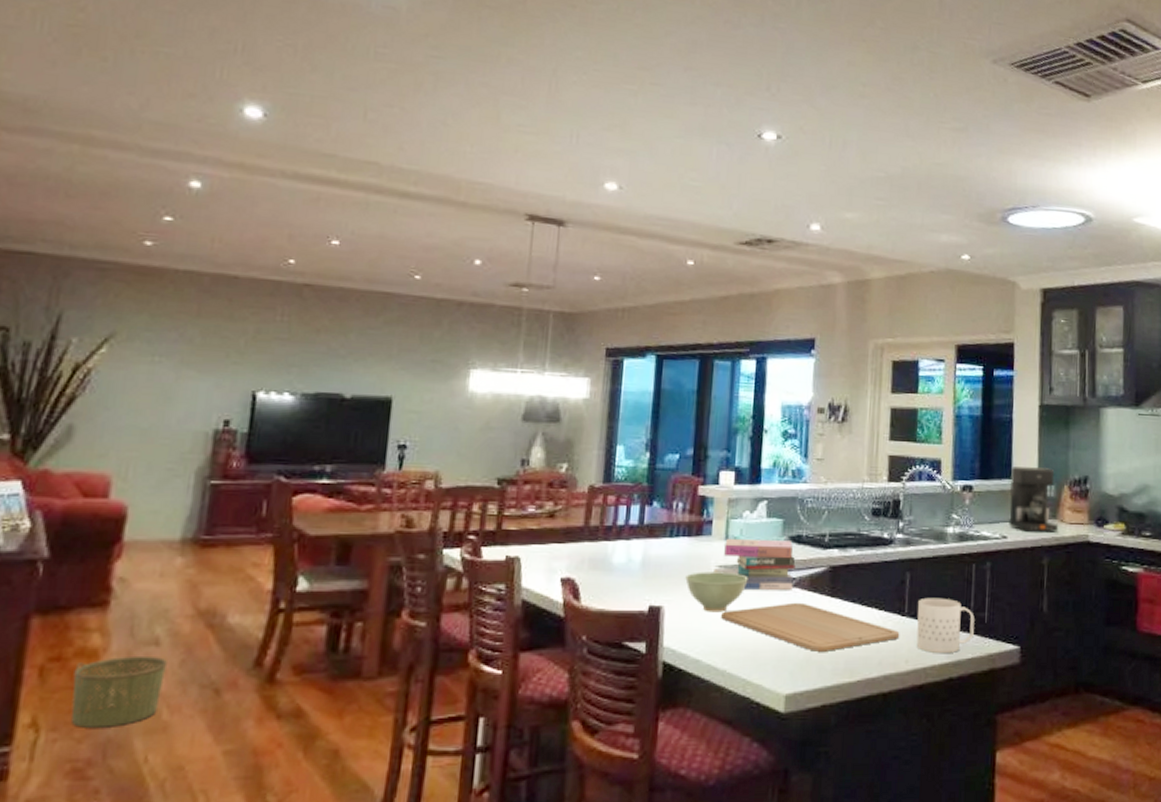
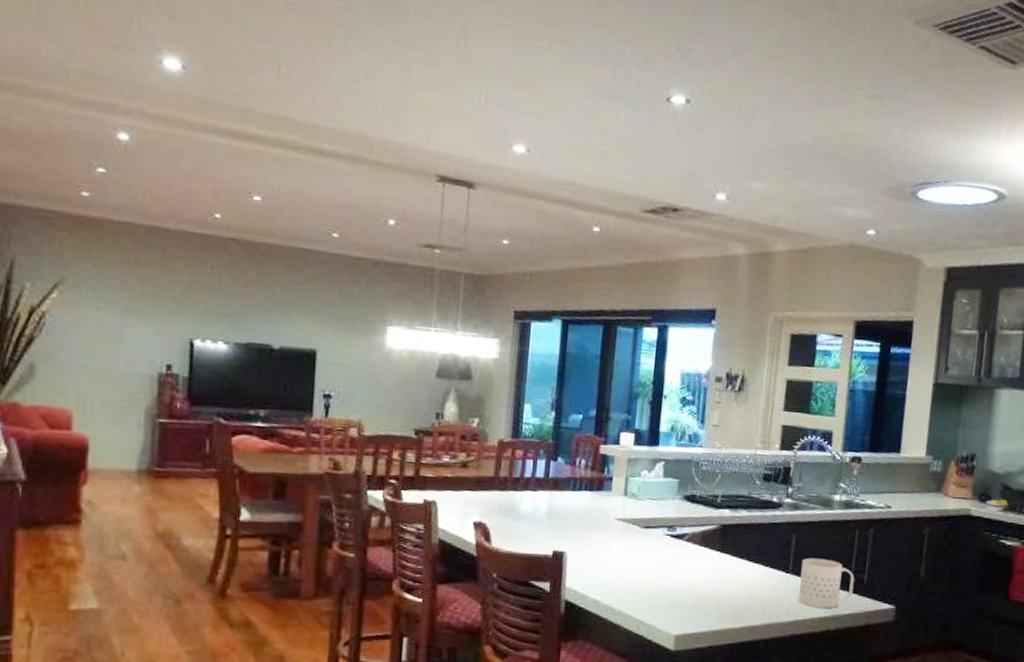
basket: present [70,655,169,728] -> none [56,567,135,626]
bowl: present [685,572,748,612] -> none [586,523,645,560]
books: present [714,538,796,590] -> none [613,494,689,544]
chopping board: present [721,602,900,652] -> none [619,555,783,600]
coffee maker: present [1009,467,1059,532] -> none [894,441,943,505]

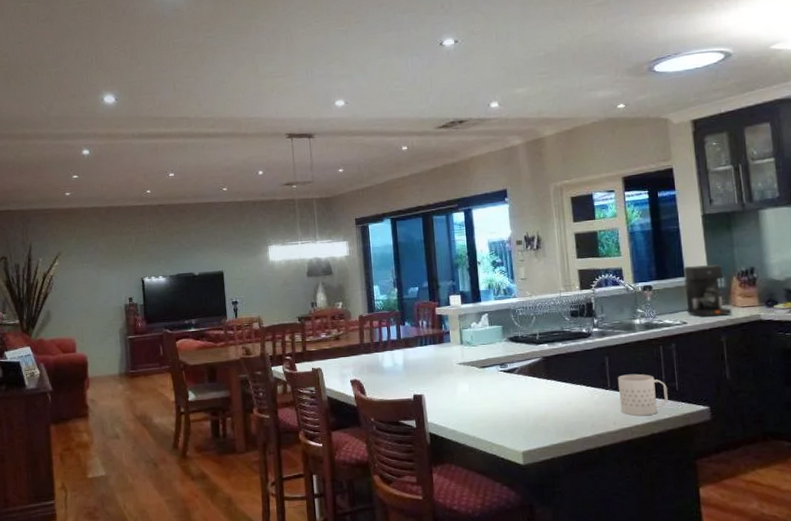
coffee maker: none [894,441,943,505] -> present [683,264,732,317]

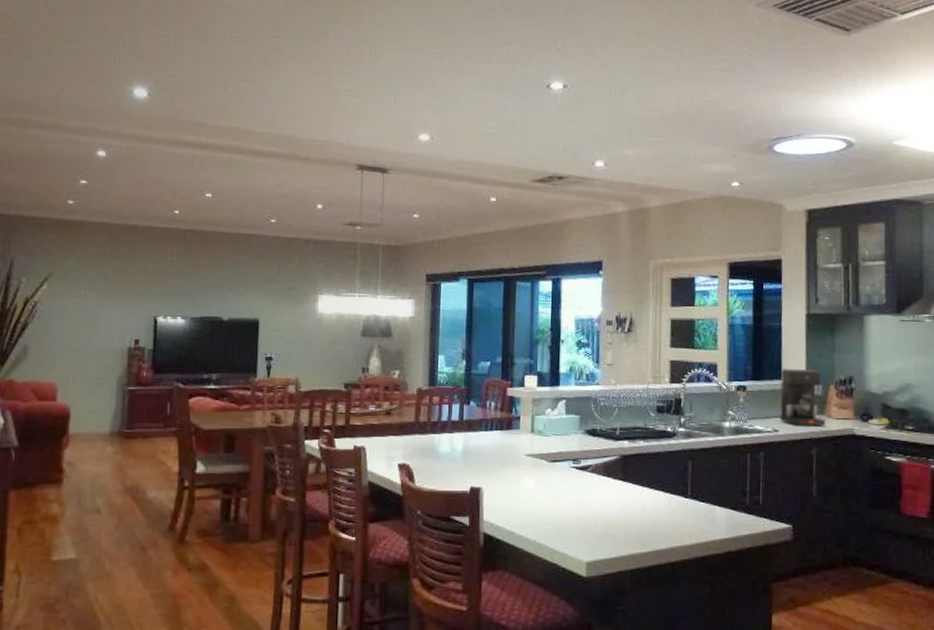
mug: present [617,374,668,416] -> none [698,482,750,530]

